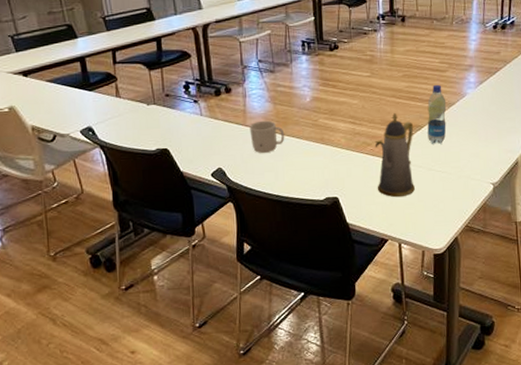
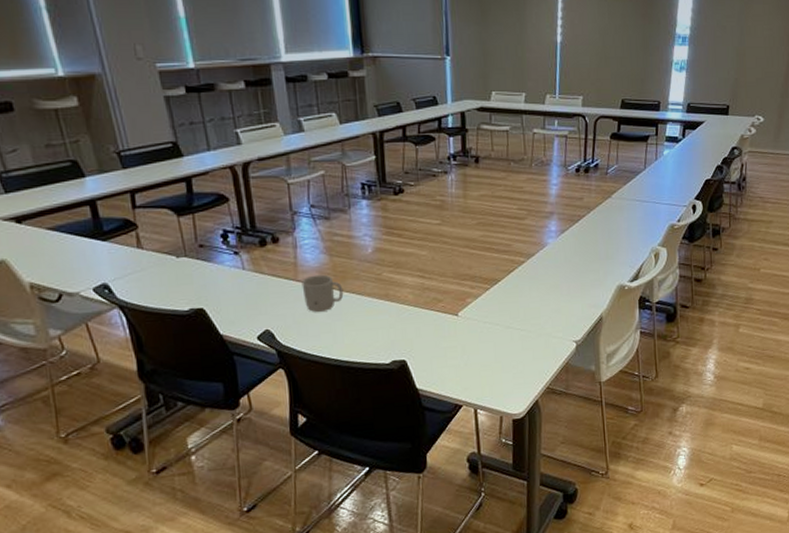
coffee pot: present [374,113,415,197] -> none [446,266,491,358]
bottle: present [427,84,447,144] -> none [504,233,526,300]

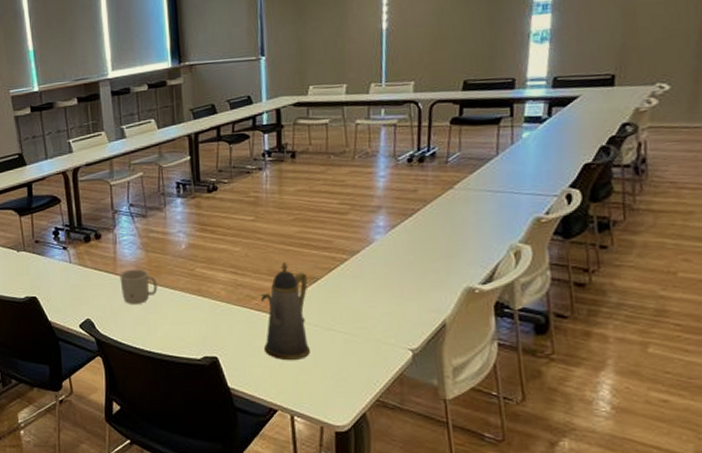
coffee pot: none [446,266,491,358] -> present [260,263,310,360]

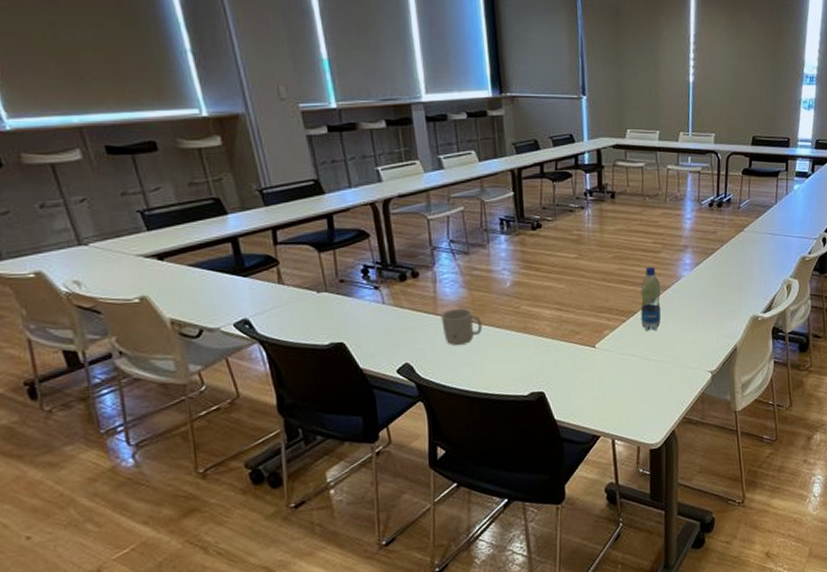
coffee pot: present [260,263,310,360] -> none [583,298,628,390]
bottle: none [324,229,349,300] -> present [640,266,661,331]

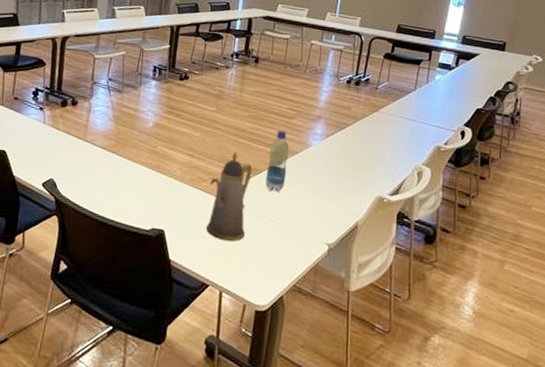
mug: present [441,308,483,345] -> none [87,138,122,172]
coffee pot: none [583,298,628,390] -> present [206,153,253,241]

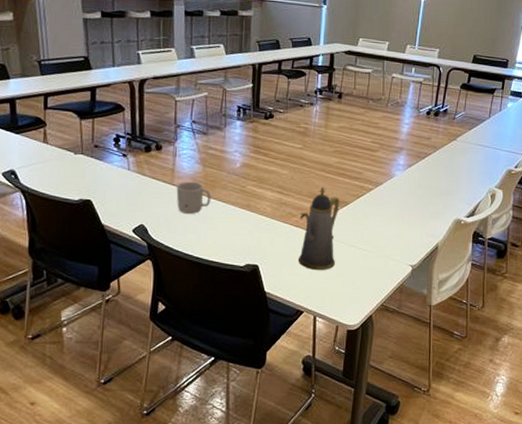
mug: none [87,138,122,172] -> present [176,181,212,214]
bottle: present [265,130,290,192] -> none [353,163,374,222]

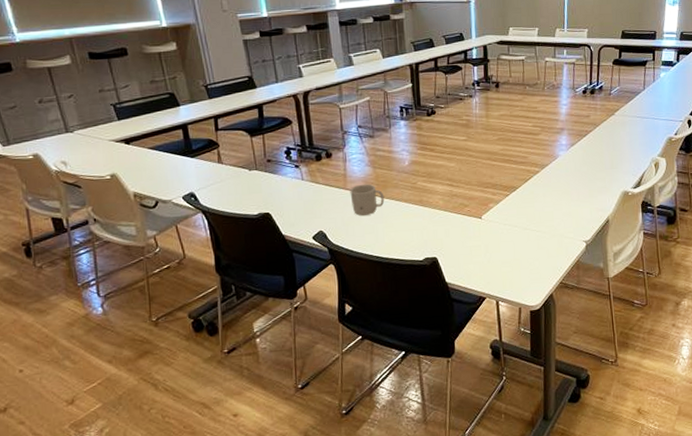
coffee pot: present [299,187,340,270] -> none [471,175,511,256]

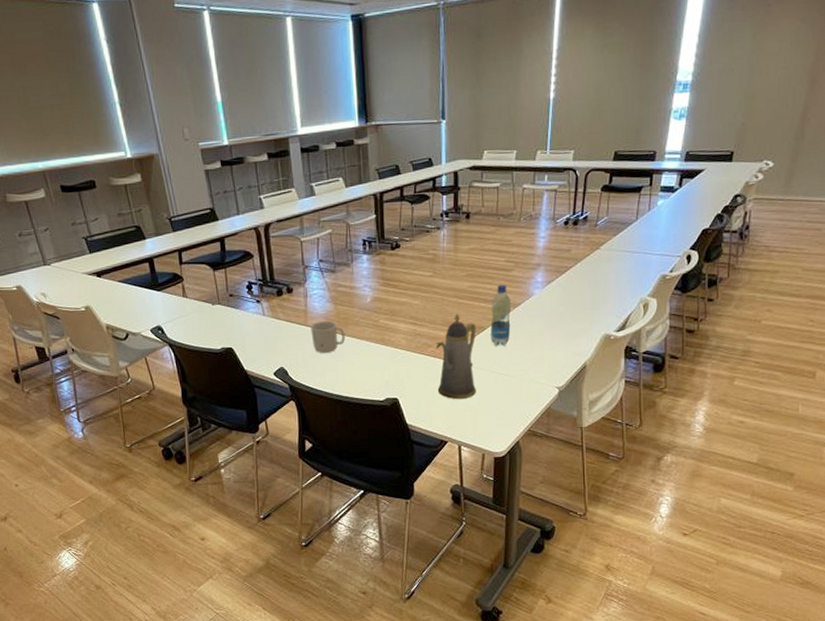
coffee pot: none [471,175,511,256] -> present [435,314,477,399]
bottle: none [521,147,540,205] -> present [490,284,512,346]

